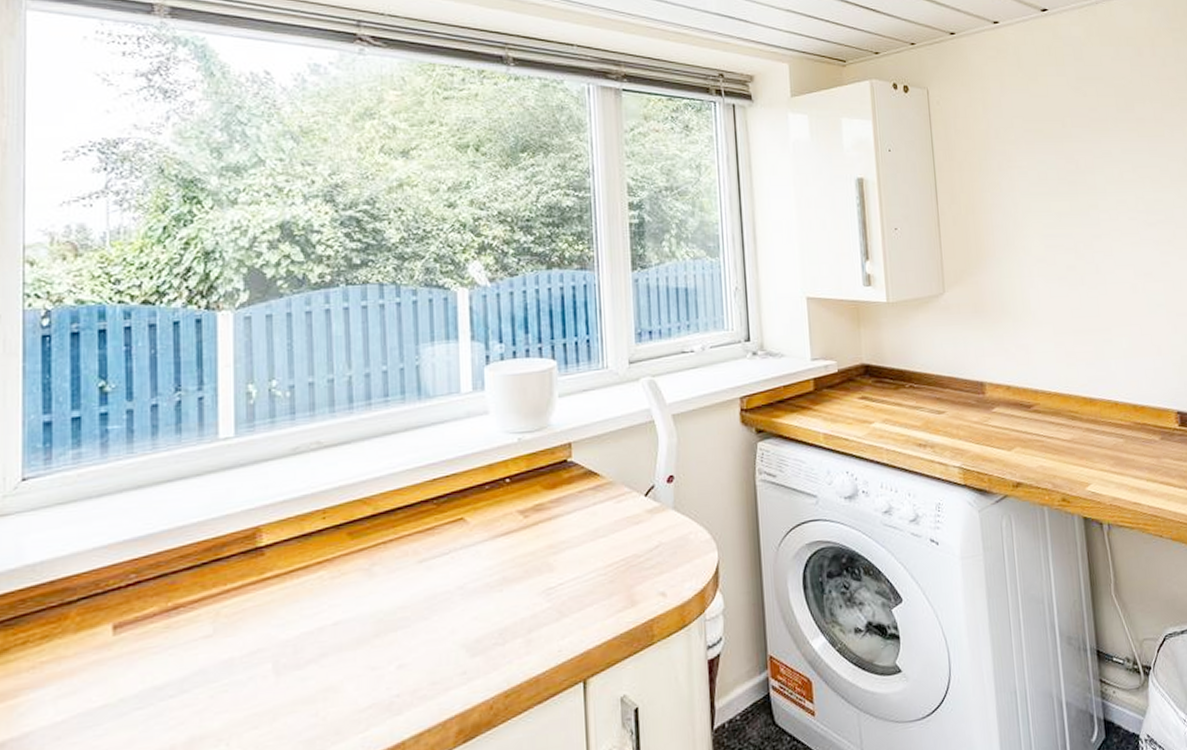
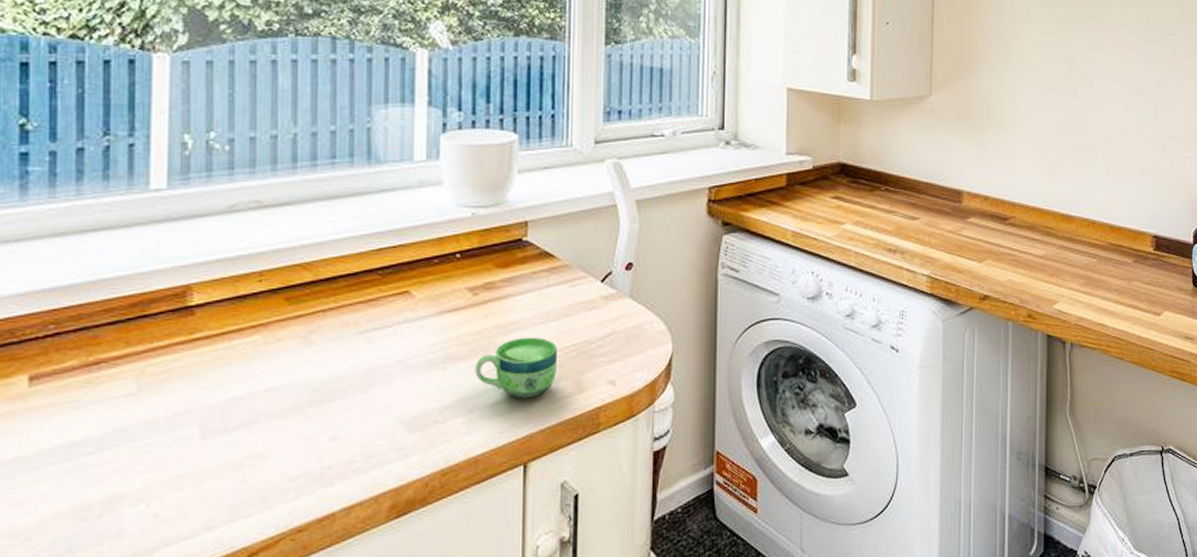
cup: none [530,554,609,616] -> present [475,337,558,399]

